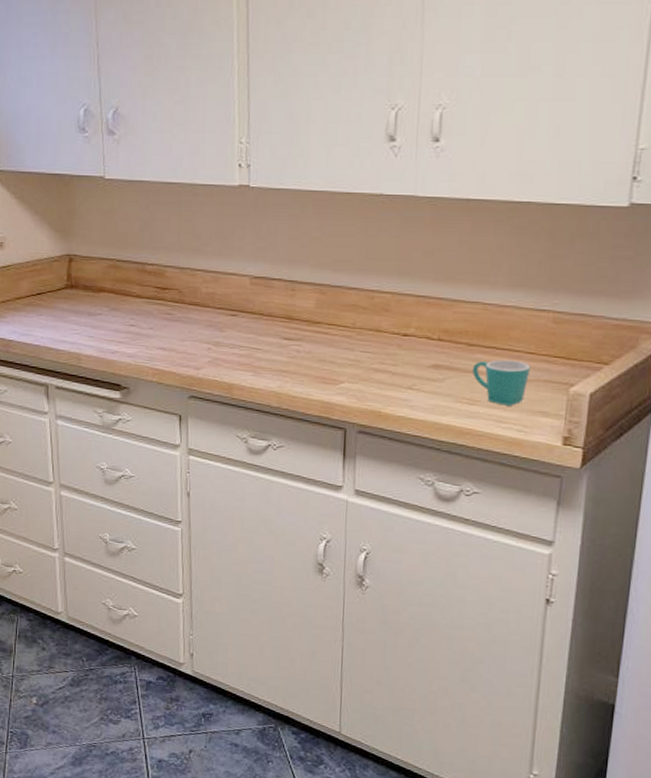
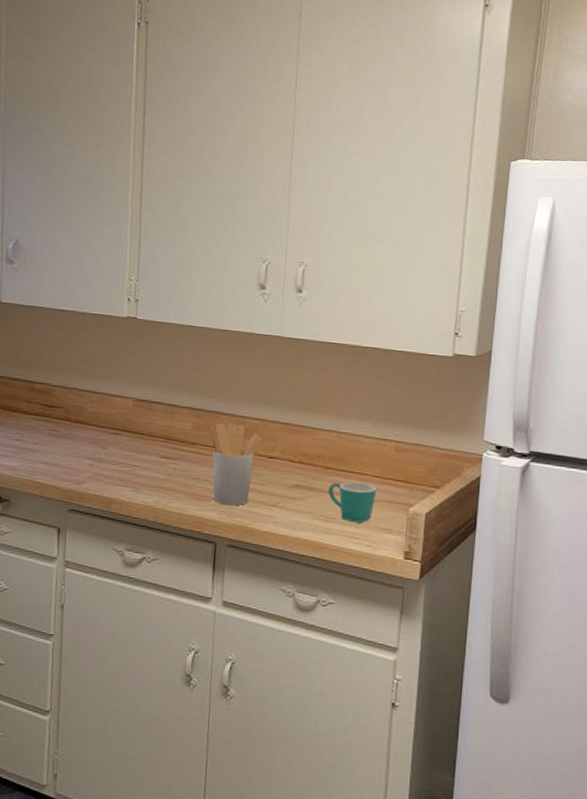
utensil holder: none [336,298,395,389] -> present [210,423,262,506]

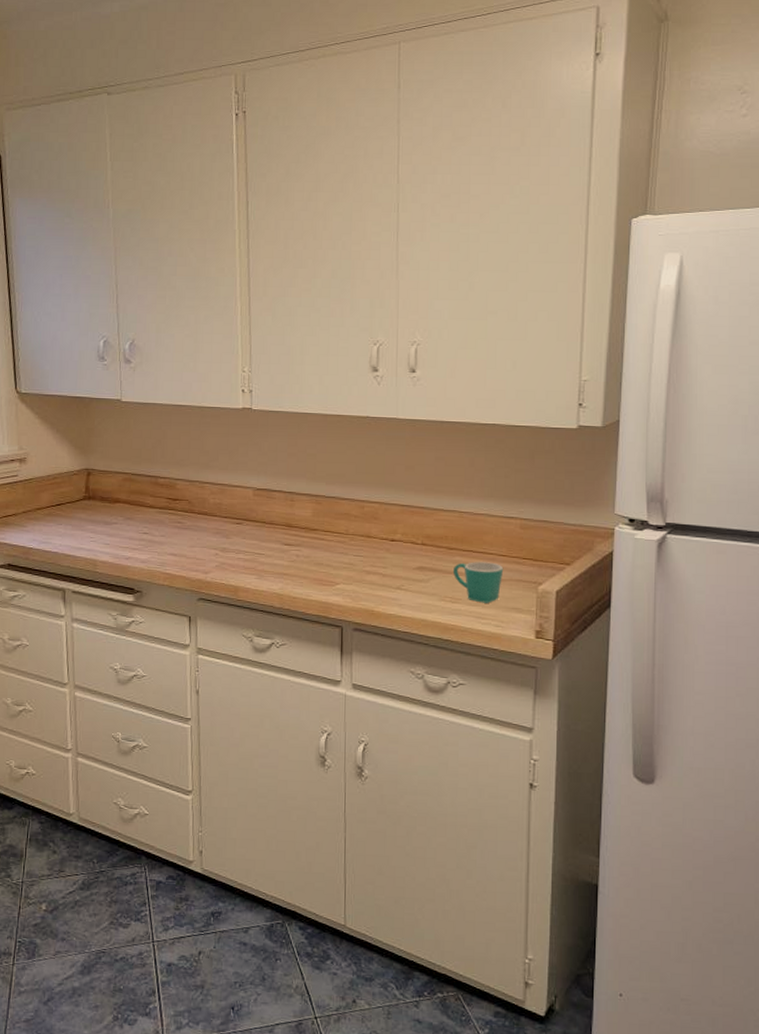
utensil holder: present [210,423,262,506] -> none [331,508,383,590]

